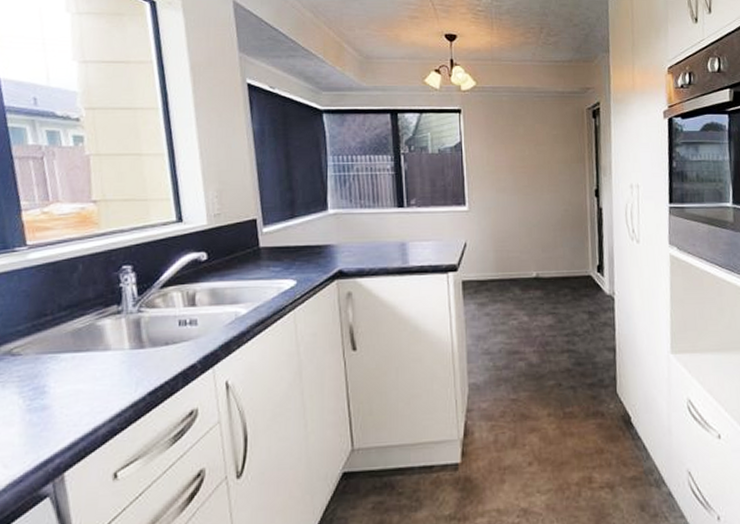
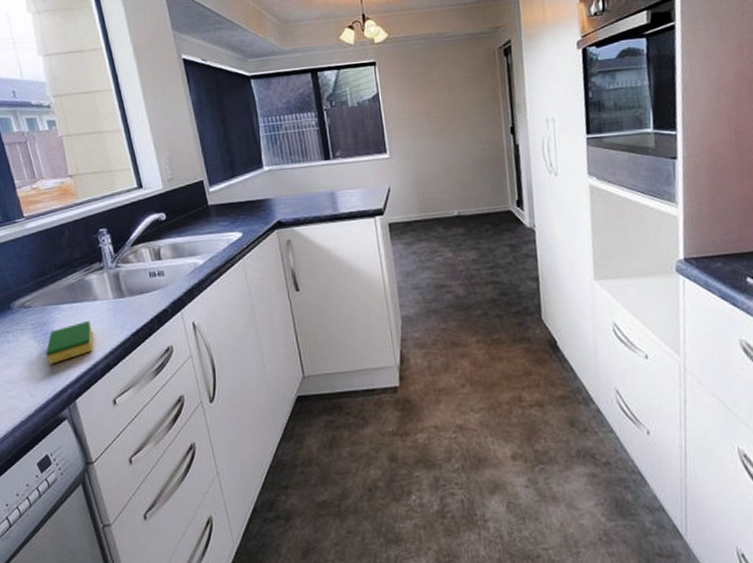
dish sponge: none [32,374,98,427] -> present [46,320,93,364]

